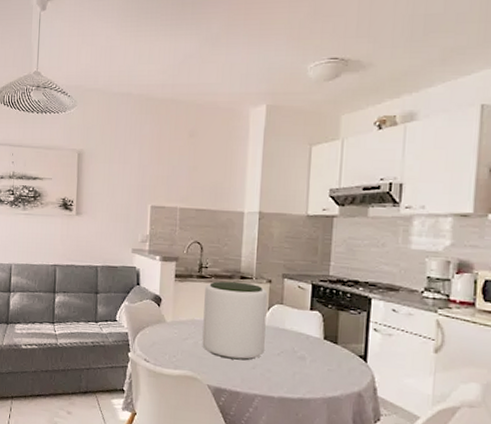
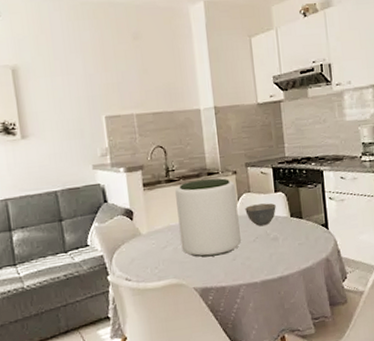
bowl: none [274,317,309,341] -> present [245,203,276,226]

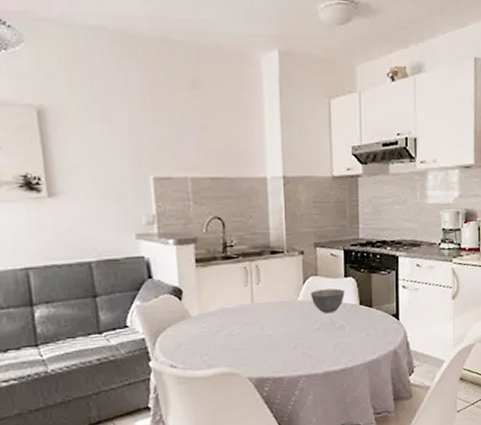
plant pot: present [175,178,241,258] -> none [233,257,304,345]

